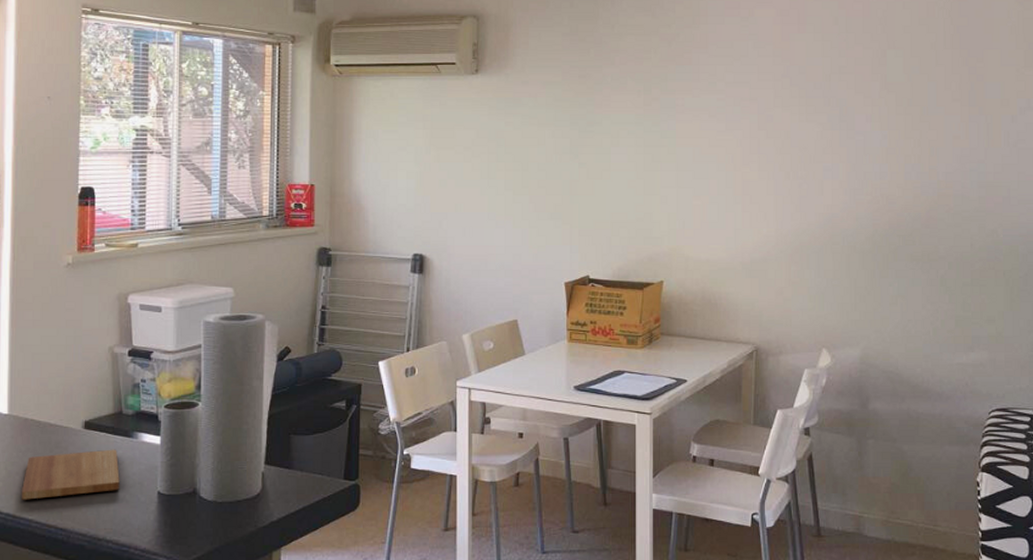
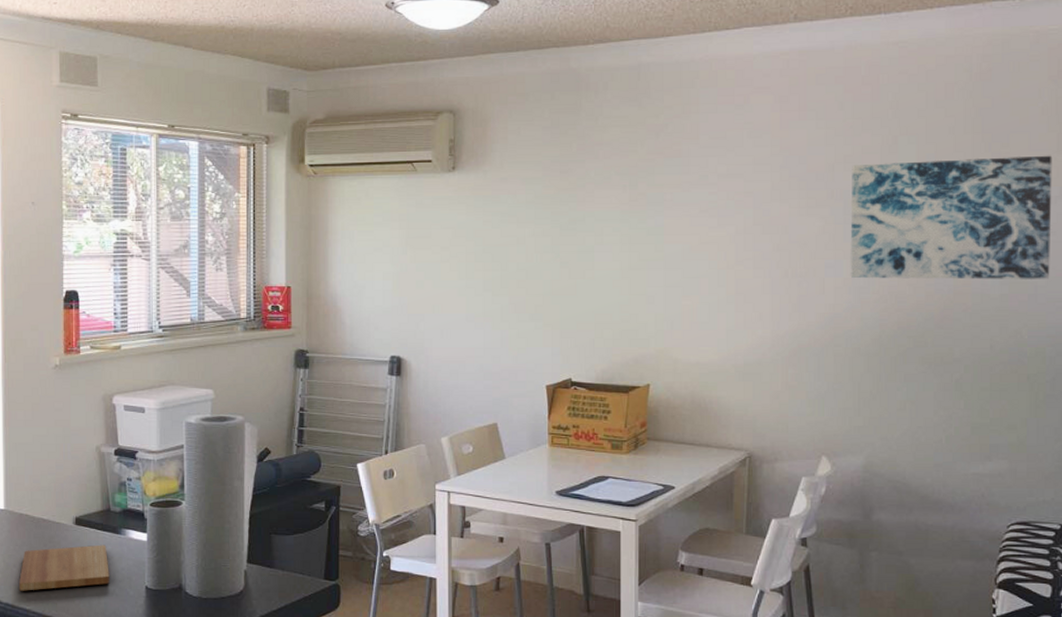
wall art: none [845,70,1021,183] -> present [850,155,1053,279]

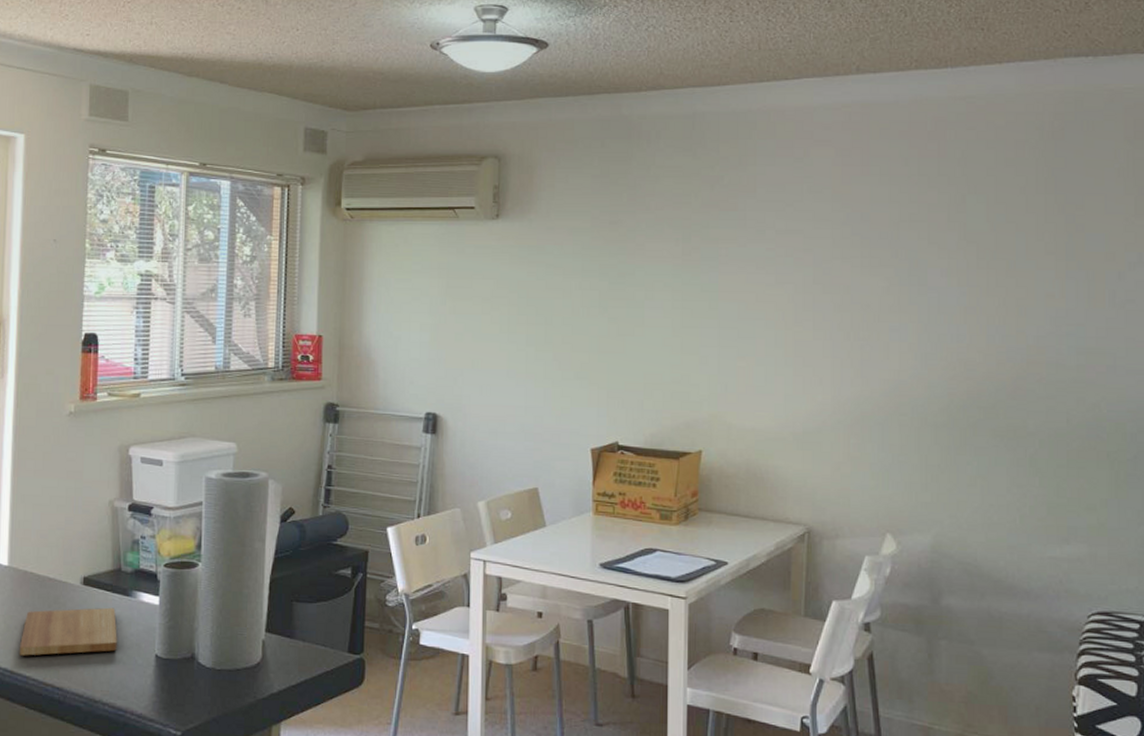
wall art: present [850,155,1053,279] -> none [916,219,1130,350]

